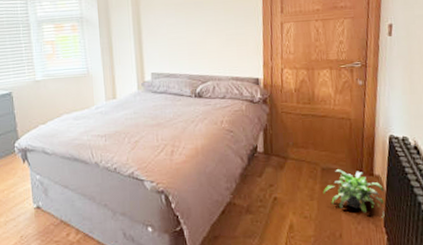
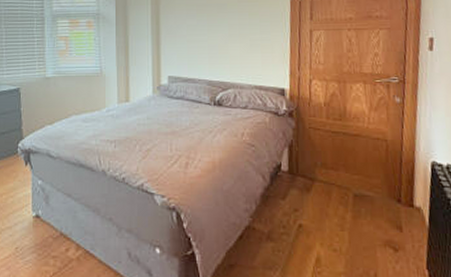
potted plant: present [323,169,385,217] -> none [355,197,427,257]

